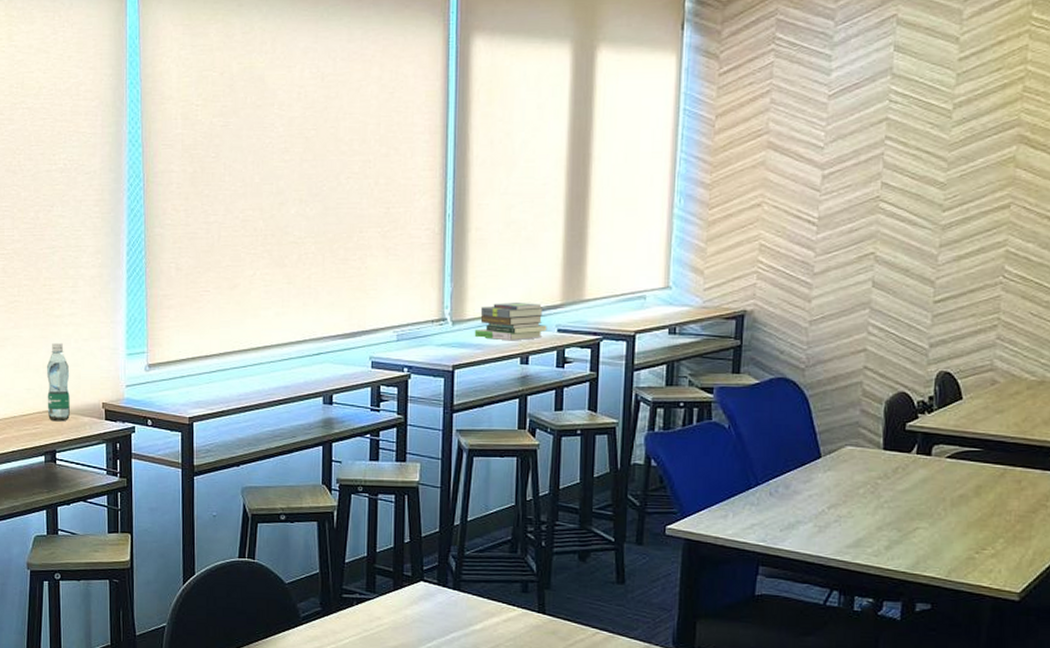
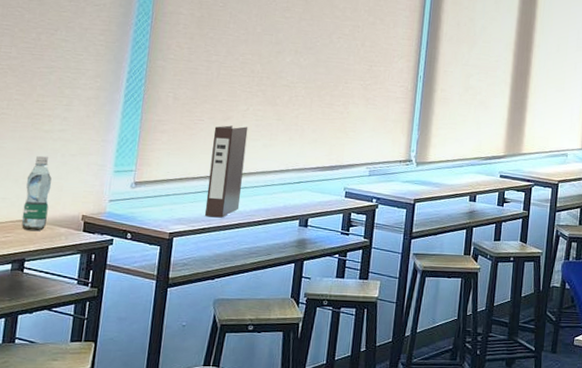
binder: none [221,294,258,399] -> present [205,125,249,218]
books: present [474,303,547,341] -> none [434,150,492,182]

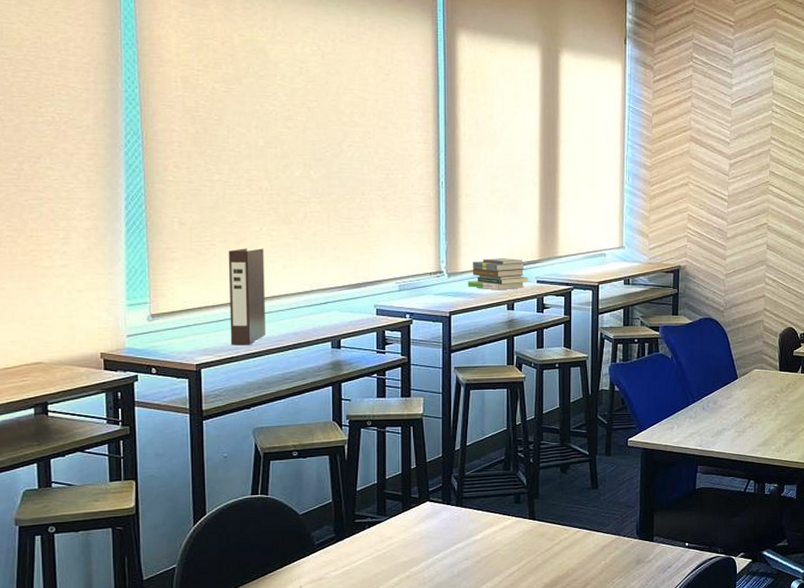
bottle: present [21,155,52,232] -> none [34,294,63,373]
books: none [434,150,492,182] -> present [467,258,528,291]

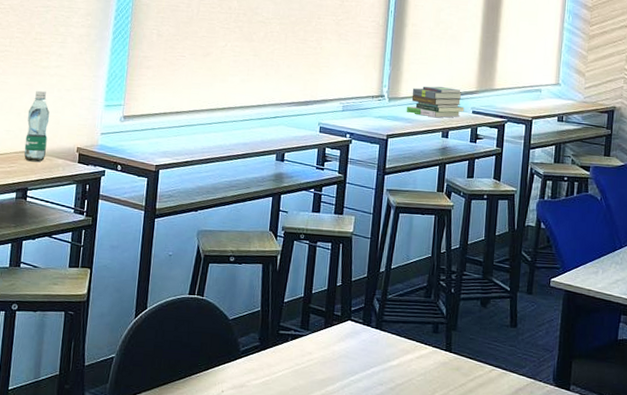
bottle: none [34,294,63,373] -> present [24,90,50,162]
binder: present [228,248,266,345] -> none [188,61,227,151]

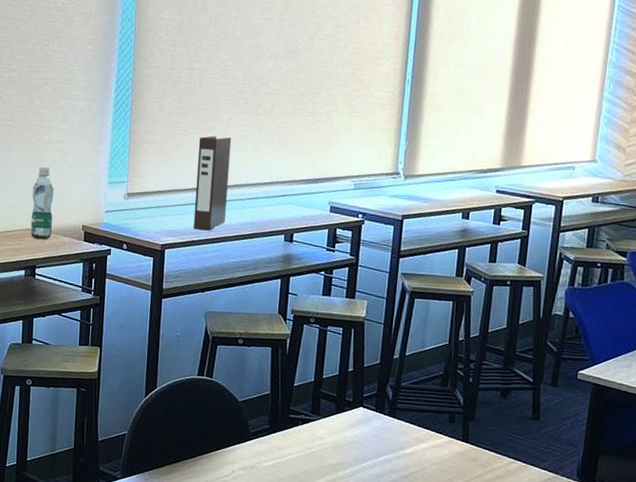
binder: none [188,61,227,151] -> present [193,136,232,231]
books: present [406,86,464,118] -> none [423,162,488,198]

